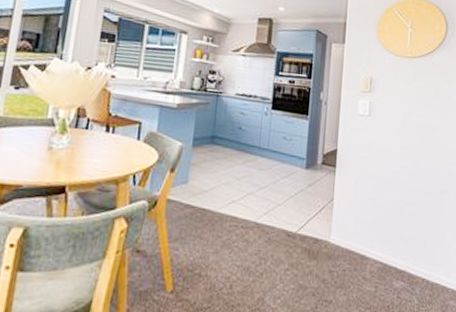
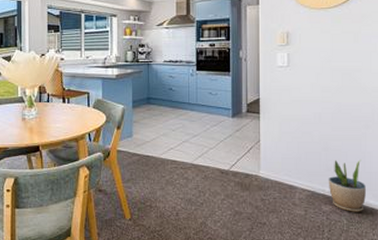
potted plant: none [401,228,439,291] -> present [328,159,366,212]

